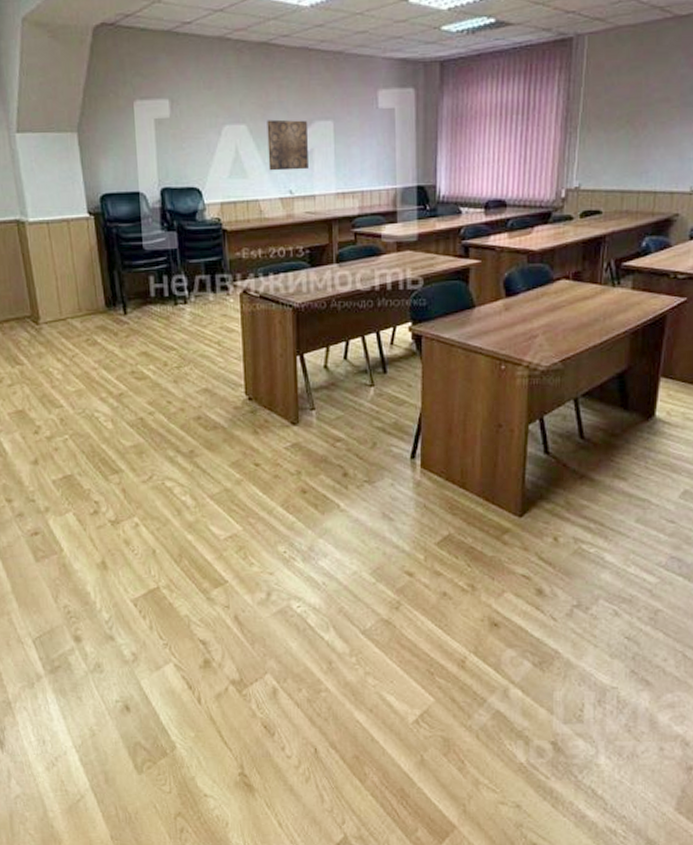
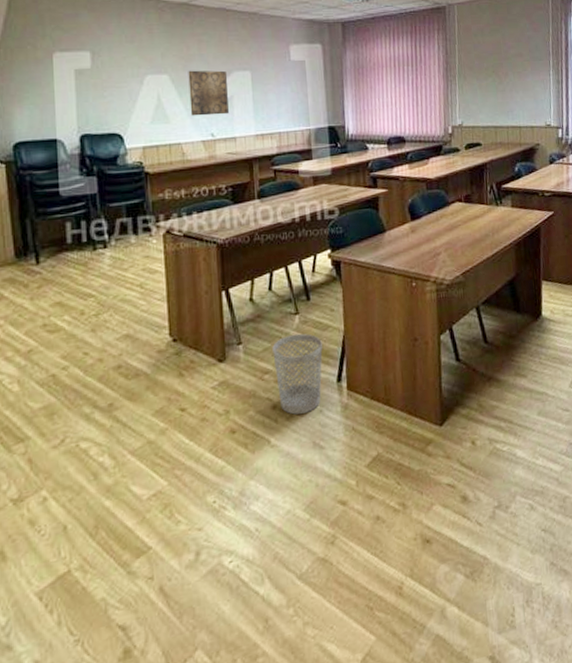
wastebasket: none [345,406,397,484] -> present [272,333,323,415]

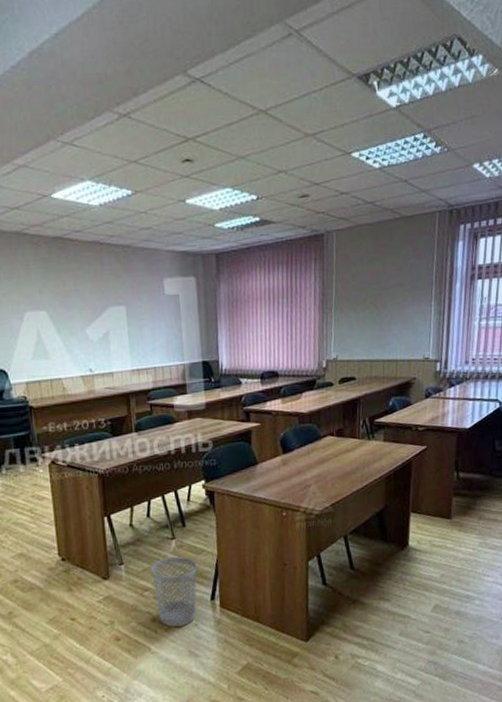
wall art: present [188,70,229,116] -> none [65,306,106,352]

